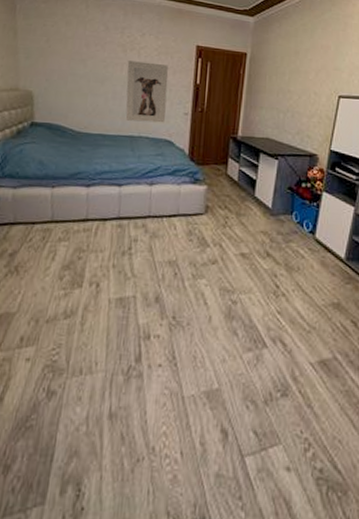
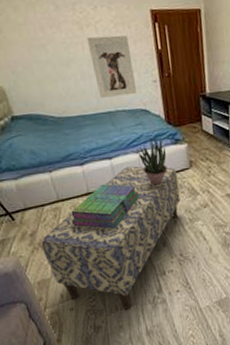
bench: none [17,198,189,377] -> present [41,166,181,310]
stack of books: none [58,212,142,268] -> present [71,184,140,229]
potted plant: none [151,171,183,226] -> present [137,137,168,186]

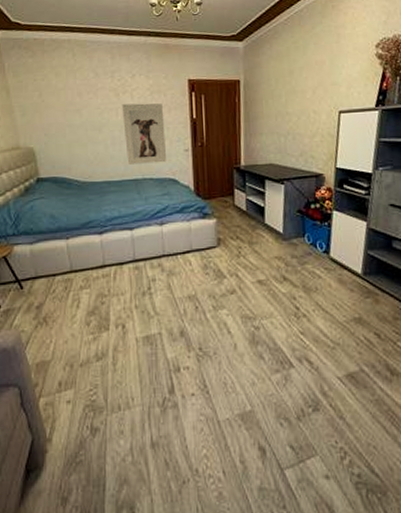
bench: present [41,166,181,310] -> none [47,239,204,411]
stack of books: present [71,184,140,229] -> none [81,257,159,310]
potted plant: present [137,137,168,186] -> none [161,209,193,263]

